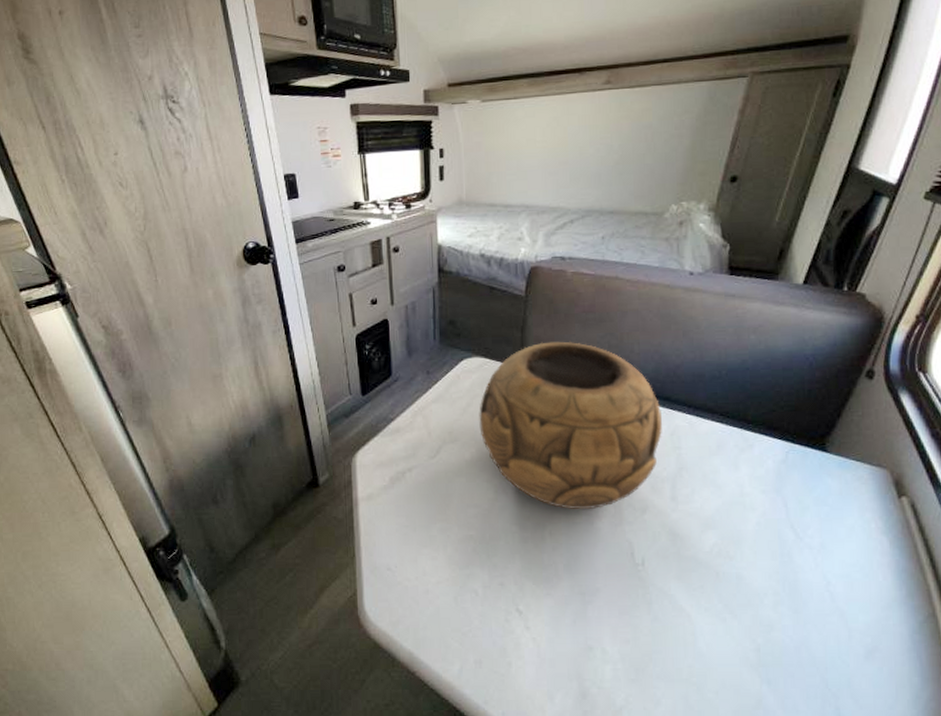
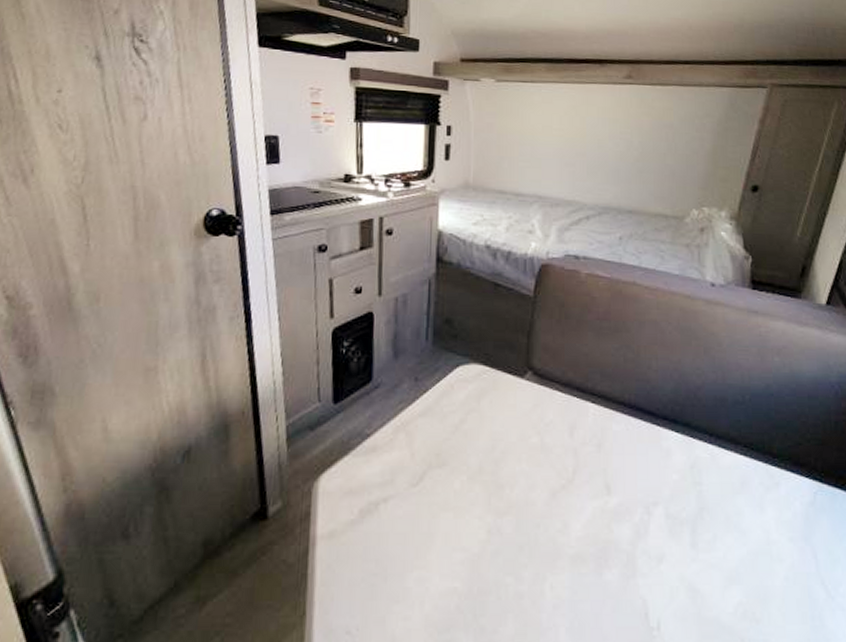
decorative bowl: present [479,341,662,510] -> none [473,350,681,557]

